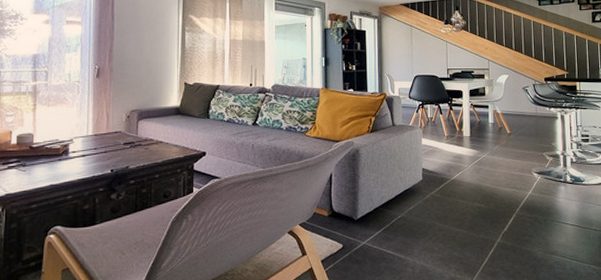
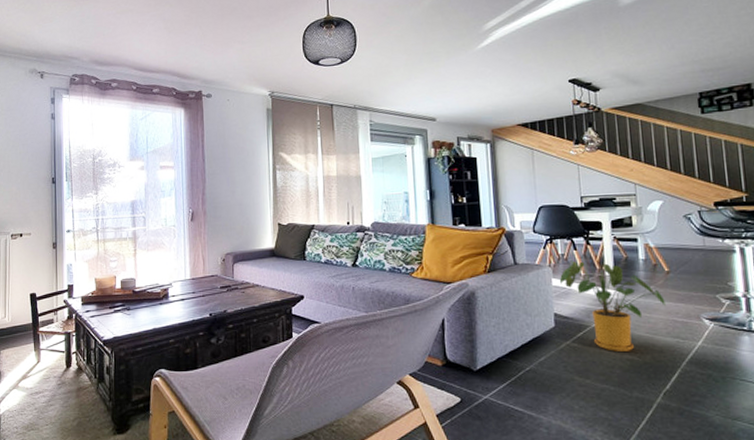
house plant: none [427,124,507,200] -> present [559,261,666,351]

